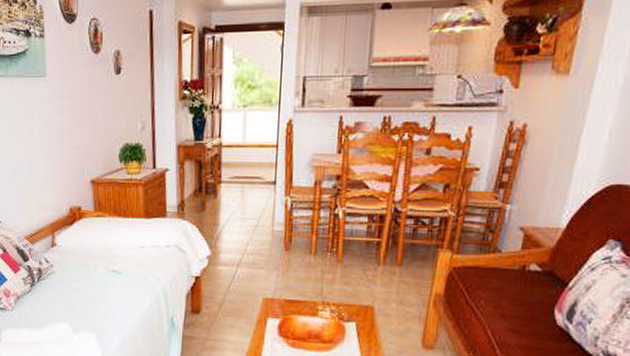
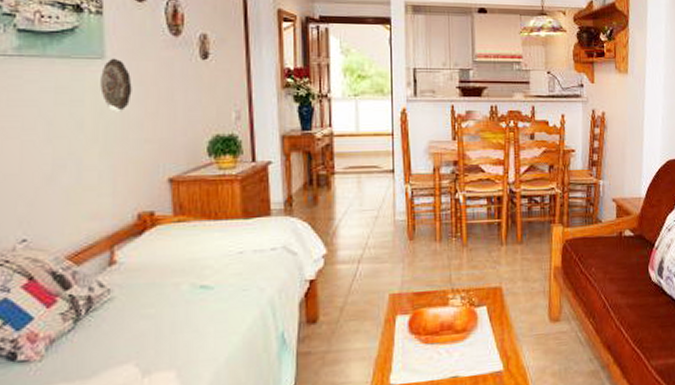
decorative plate: none [44,76,65,123] -> present [100,58,132,112]

